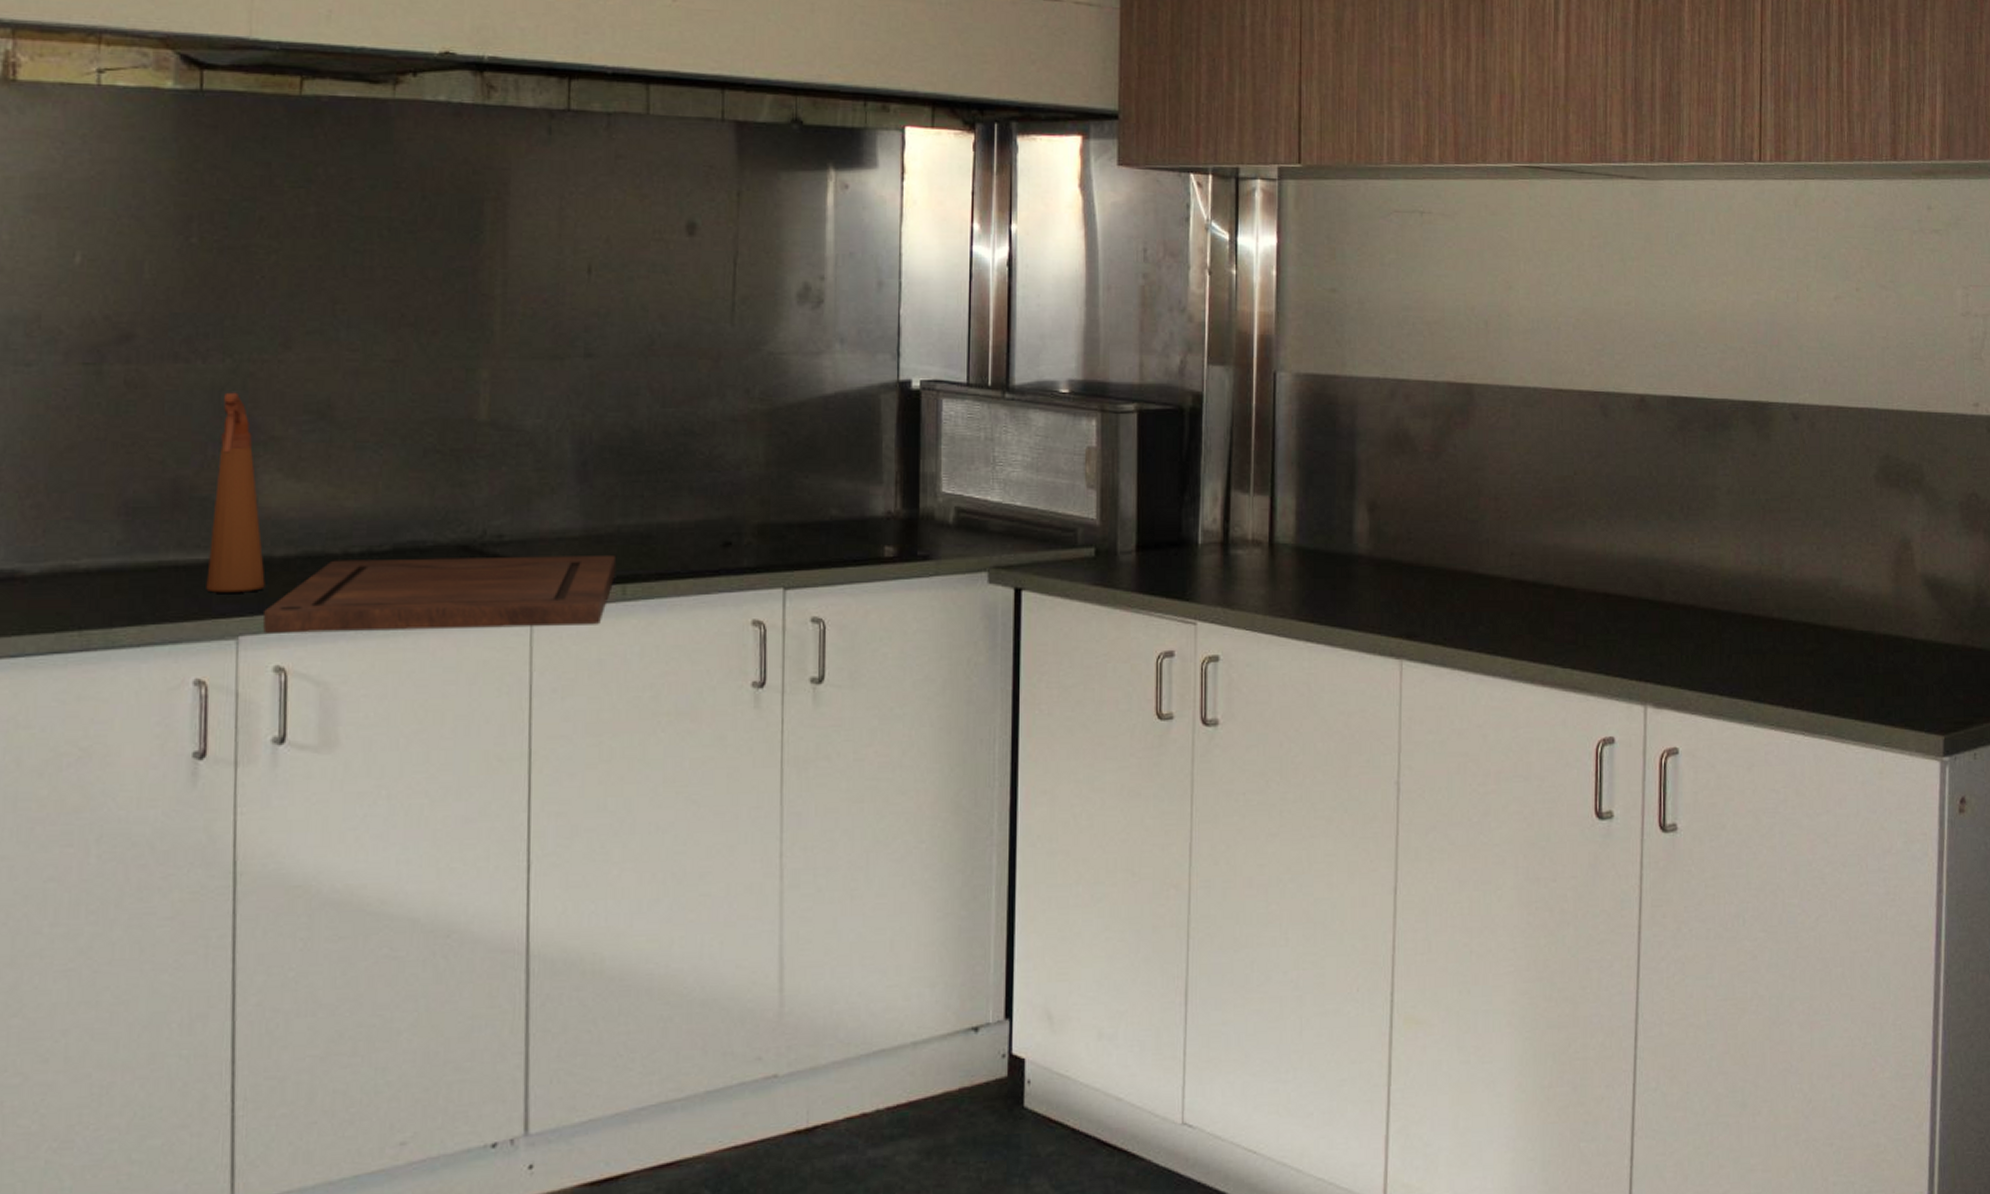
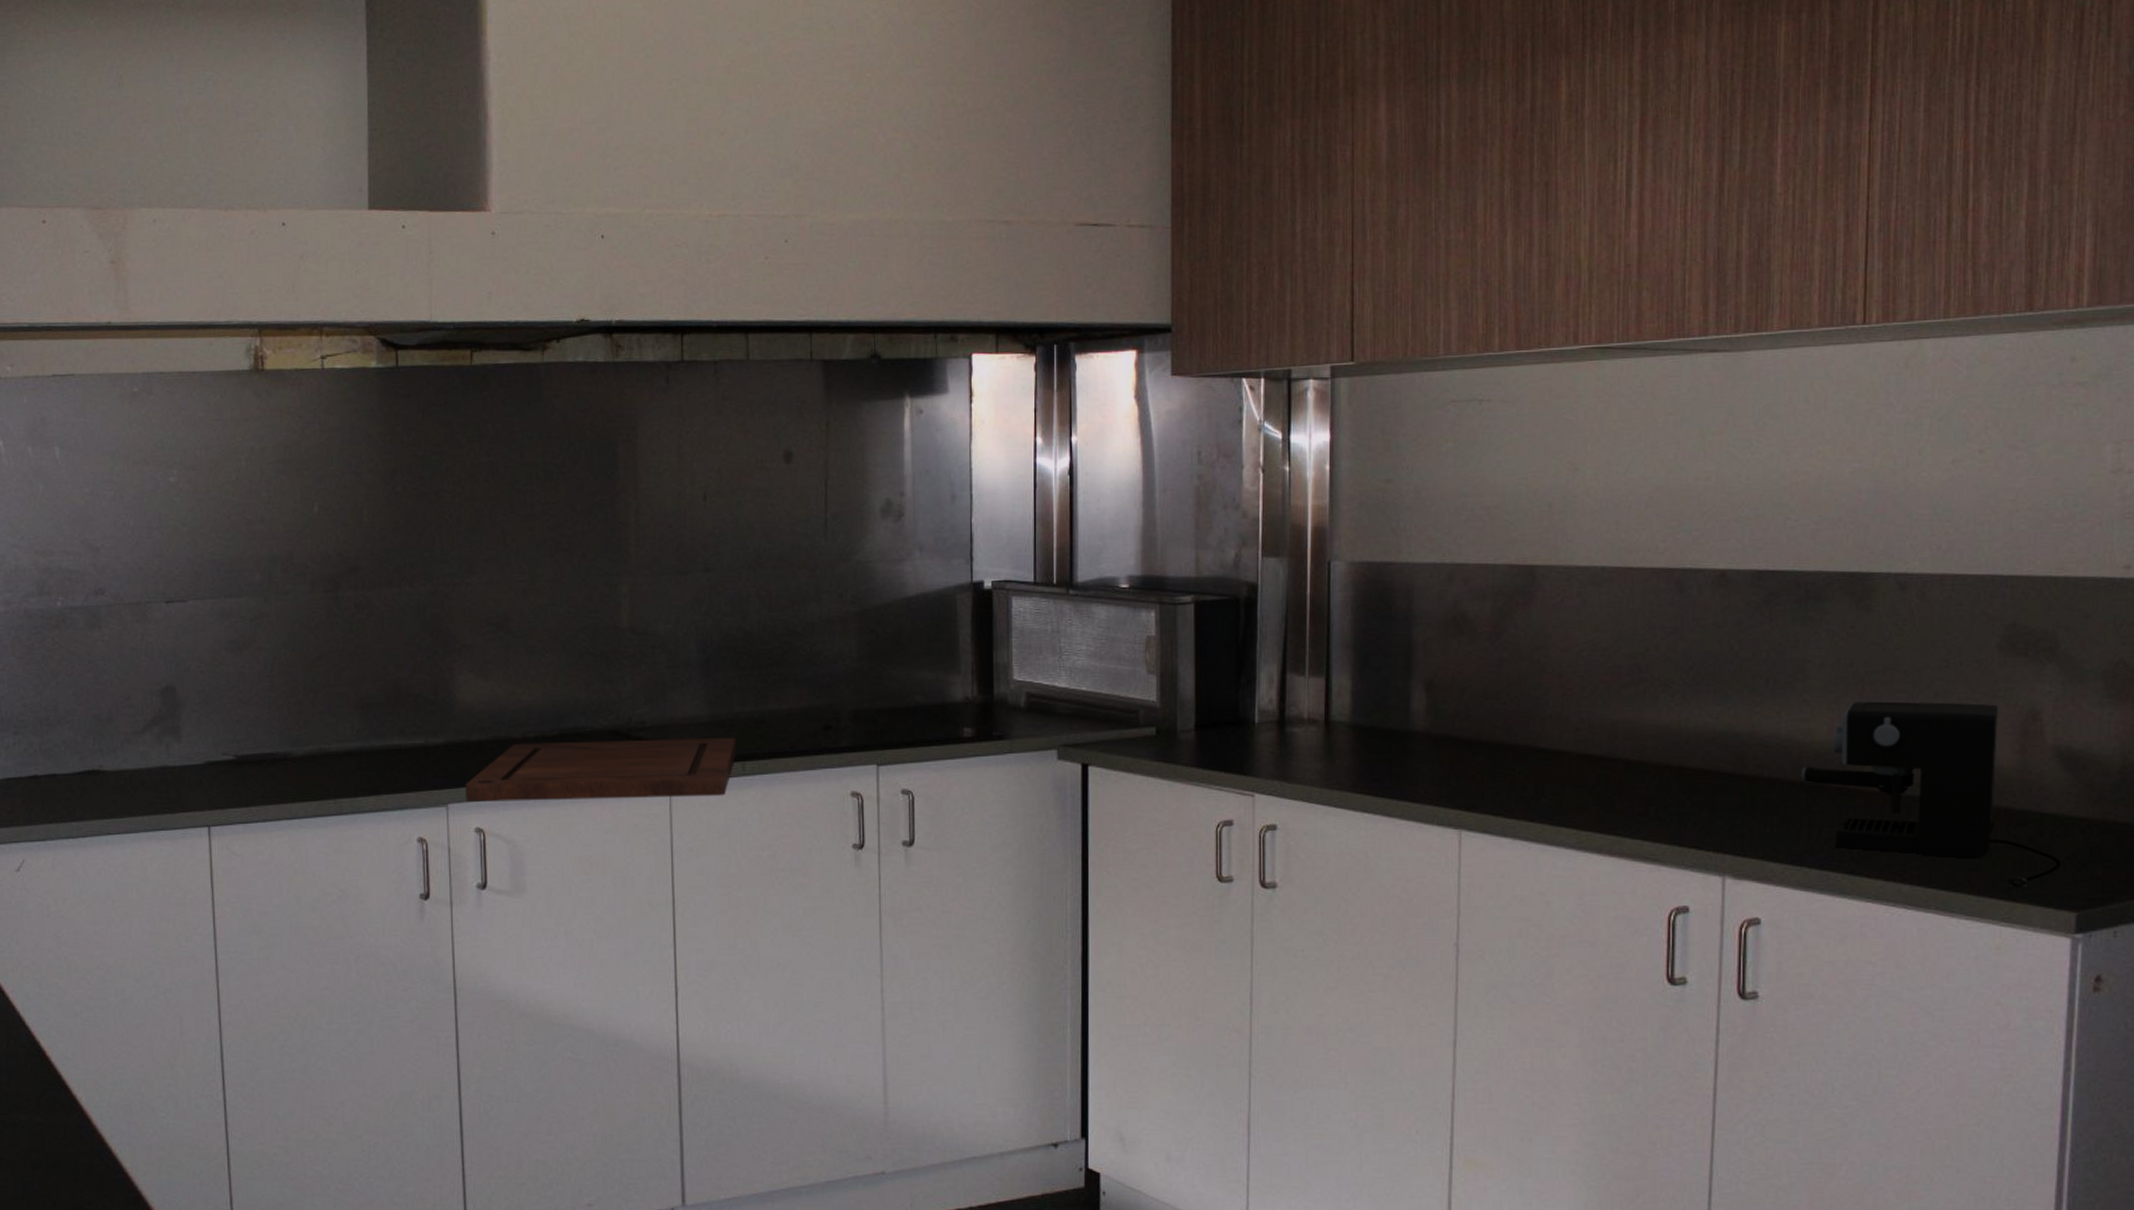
spray bottle: present [206,392,265,593] -> none [422,610,465,770]
coffee maker: none [1712,529,1931,713] -> present [1801,701,2062,888]

